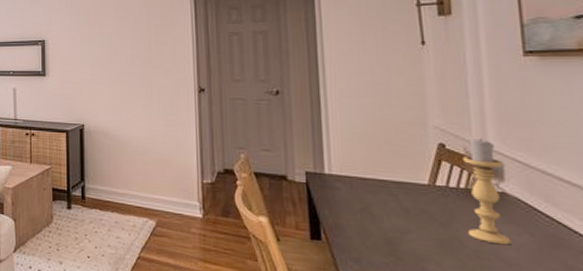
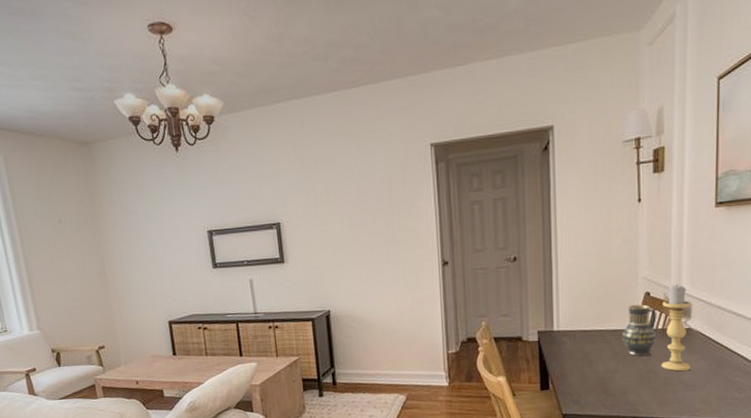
vase: none [412,156,459,219] -> present [622,304,657,357]

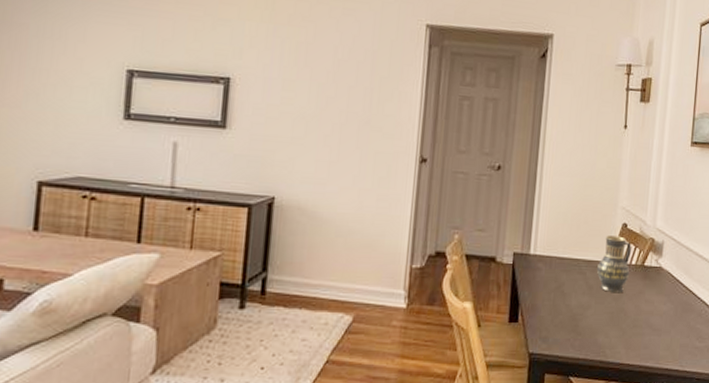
candle holder: present [661,283,691,372] -> none [631,218,663,313]

